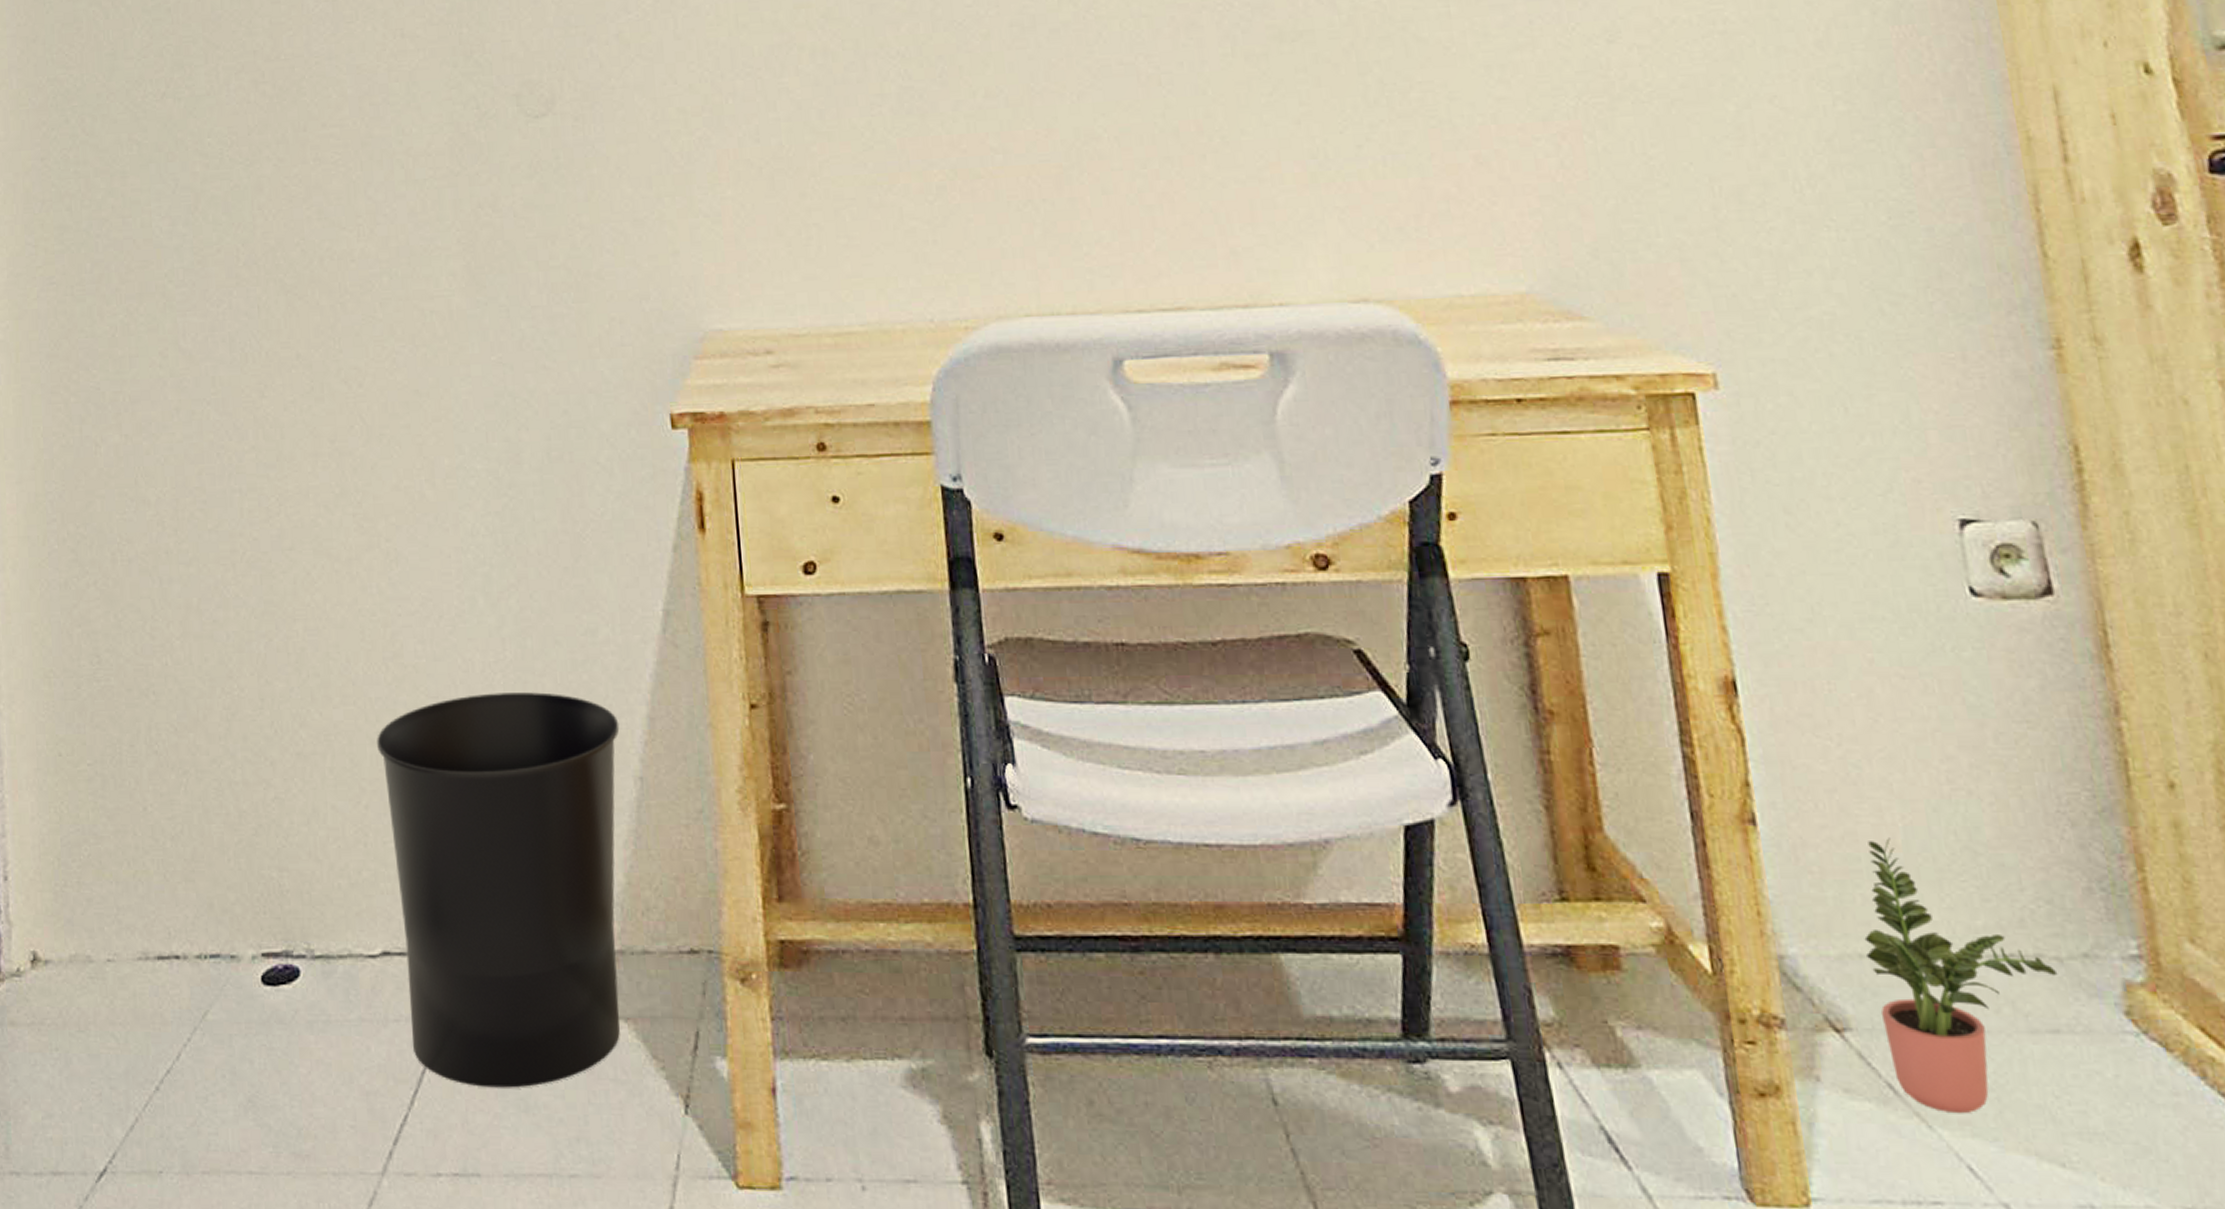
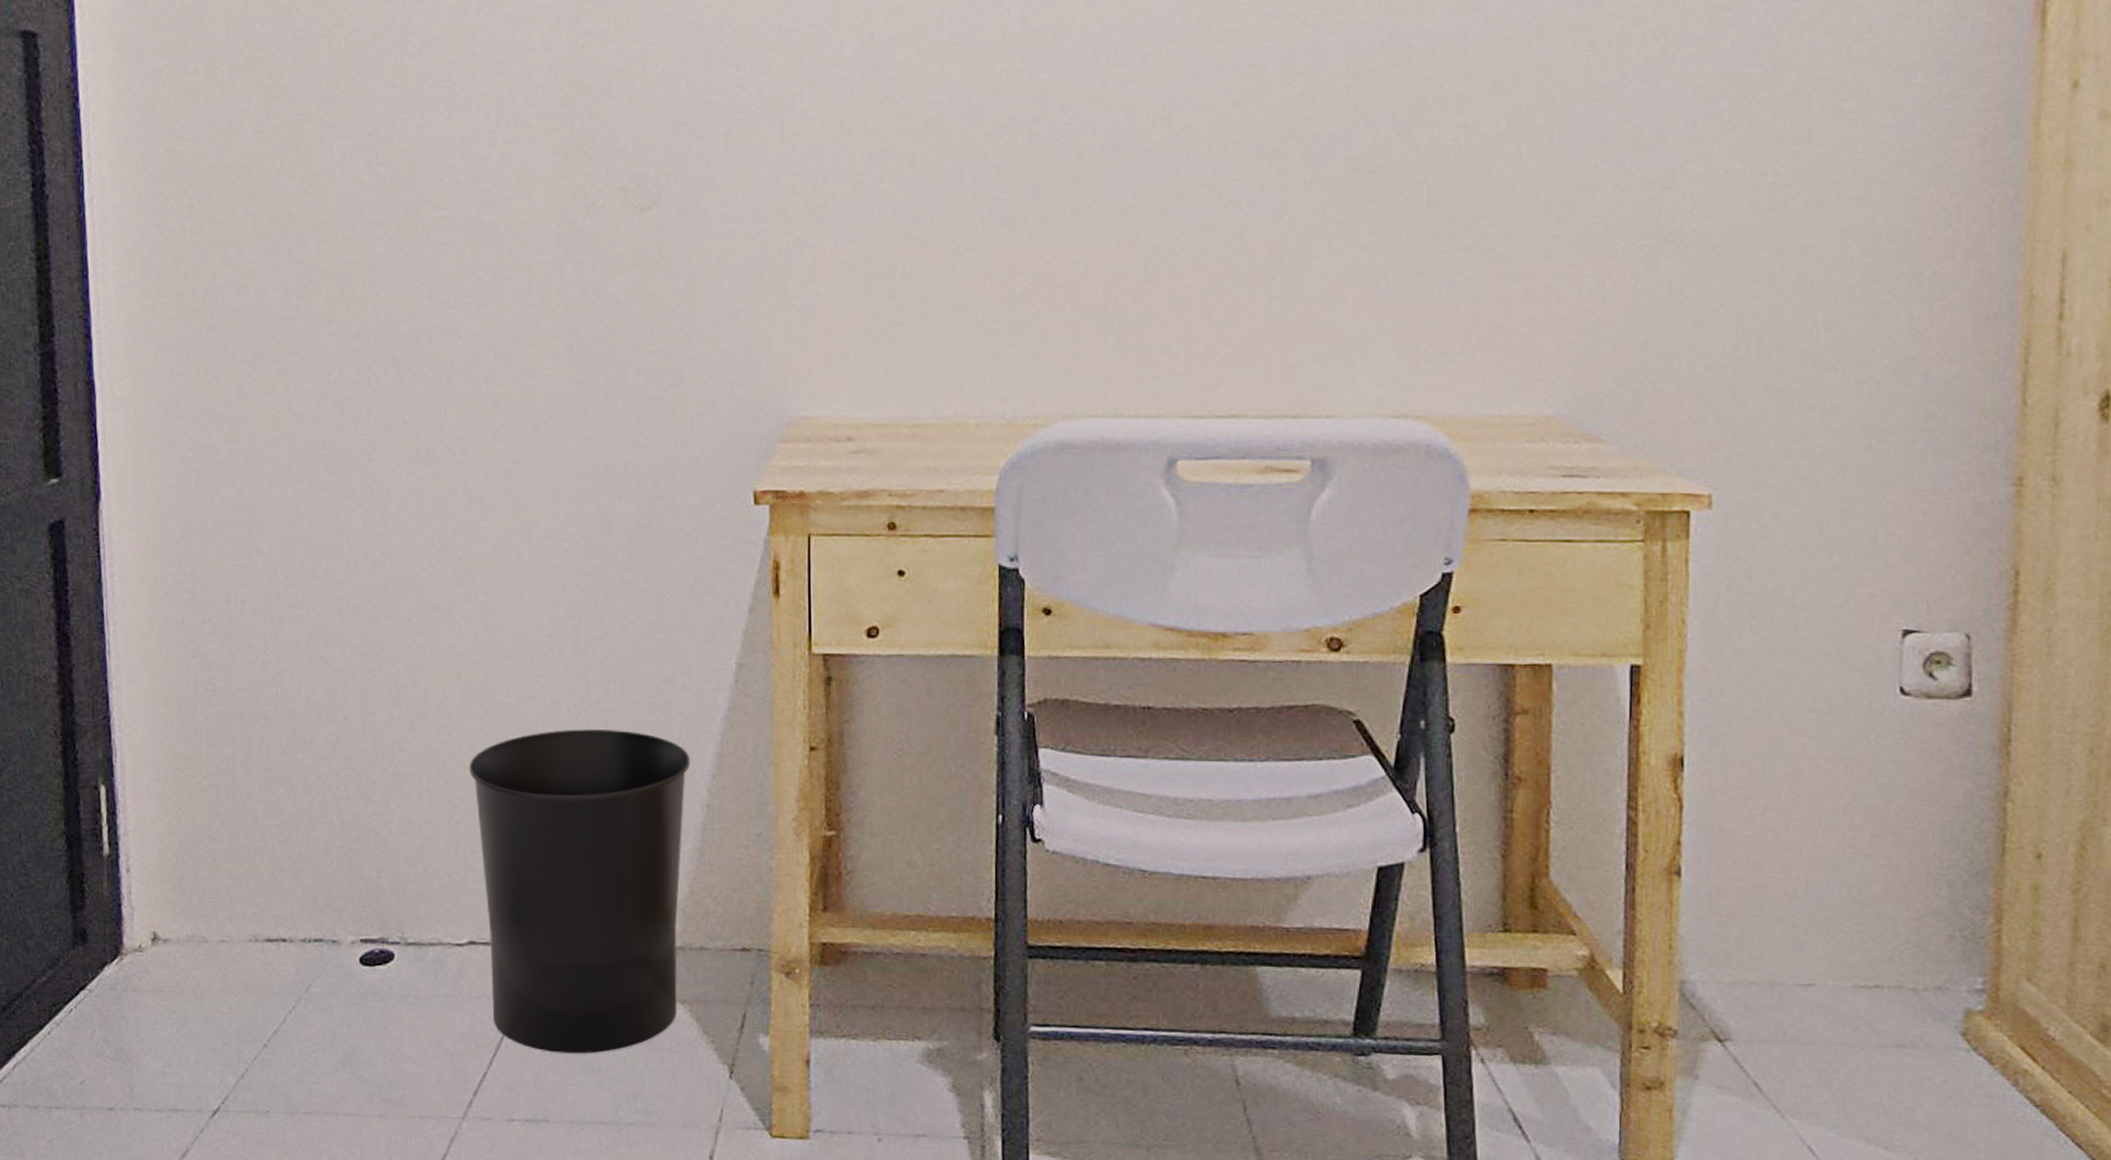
potted plant: present [1864,838,2058,1114] -> none [1755,890,1912,1107]

